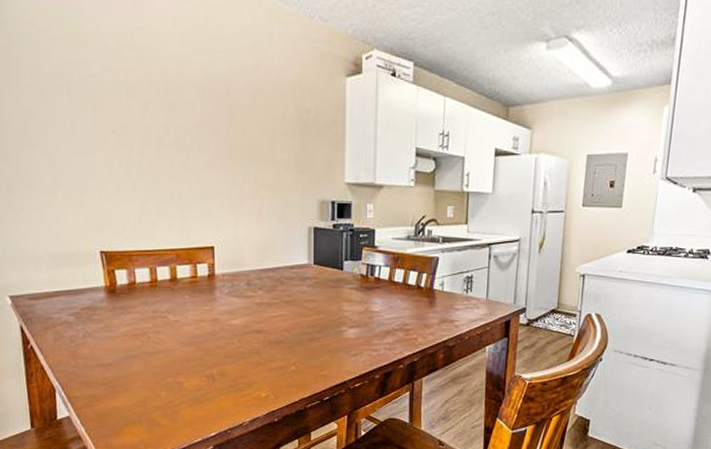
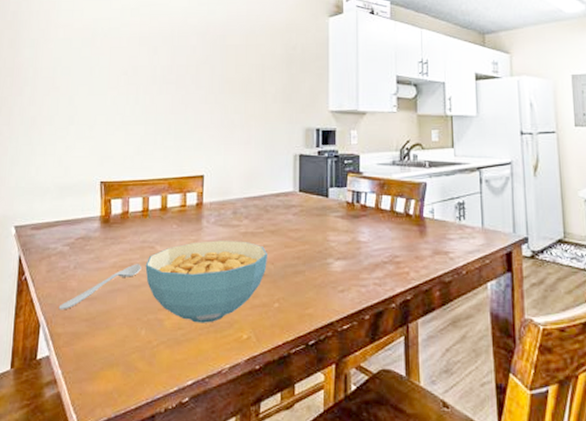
spoon: none [72,333,155,376] -> present [58,264,141,310]
cereal bowl: none [159,310,283,385] -> present [145,240,267,323]

